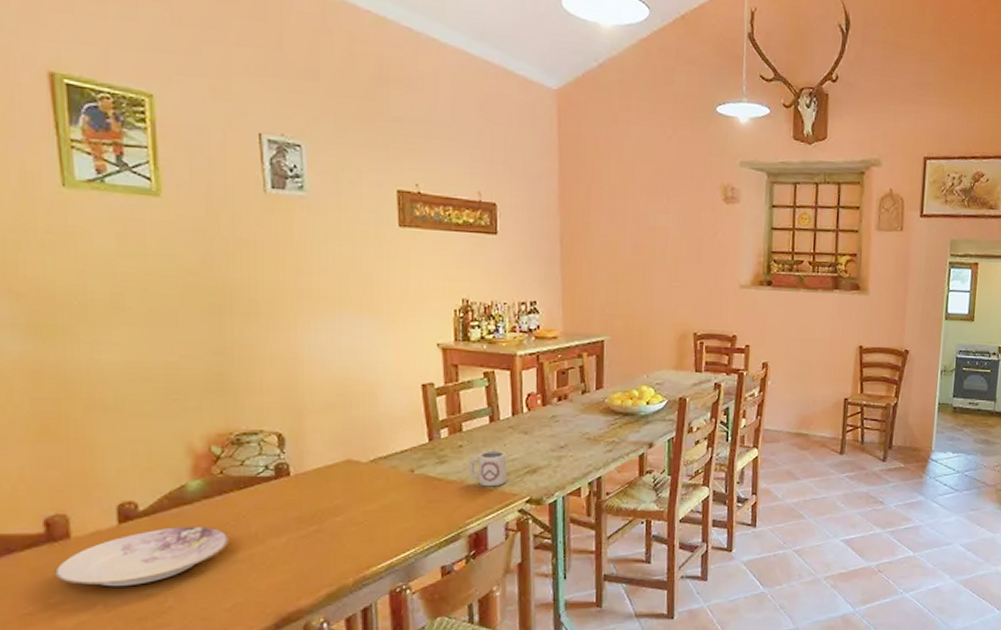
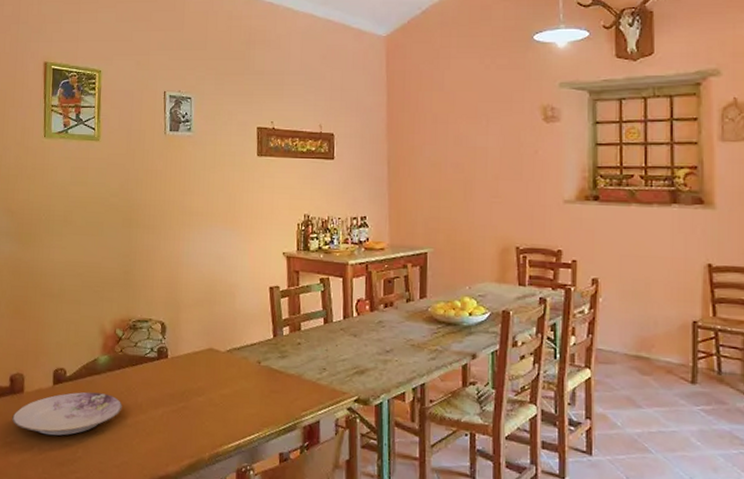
cup: present [469,450,507,487] -> none [306,349,338,384]

